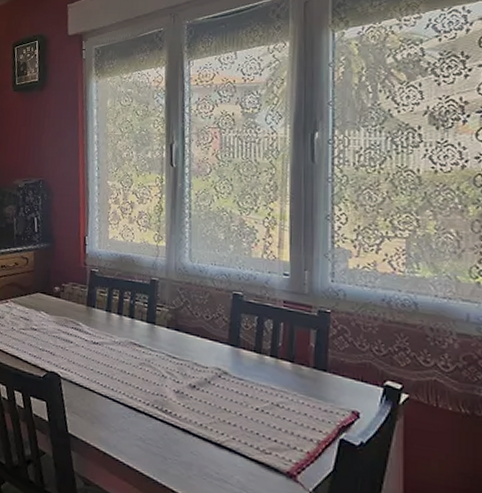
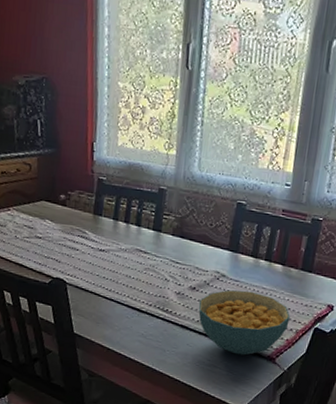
cereal bowl: none [200,389,308,470] -> present [198,290,290,355]

